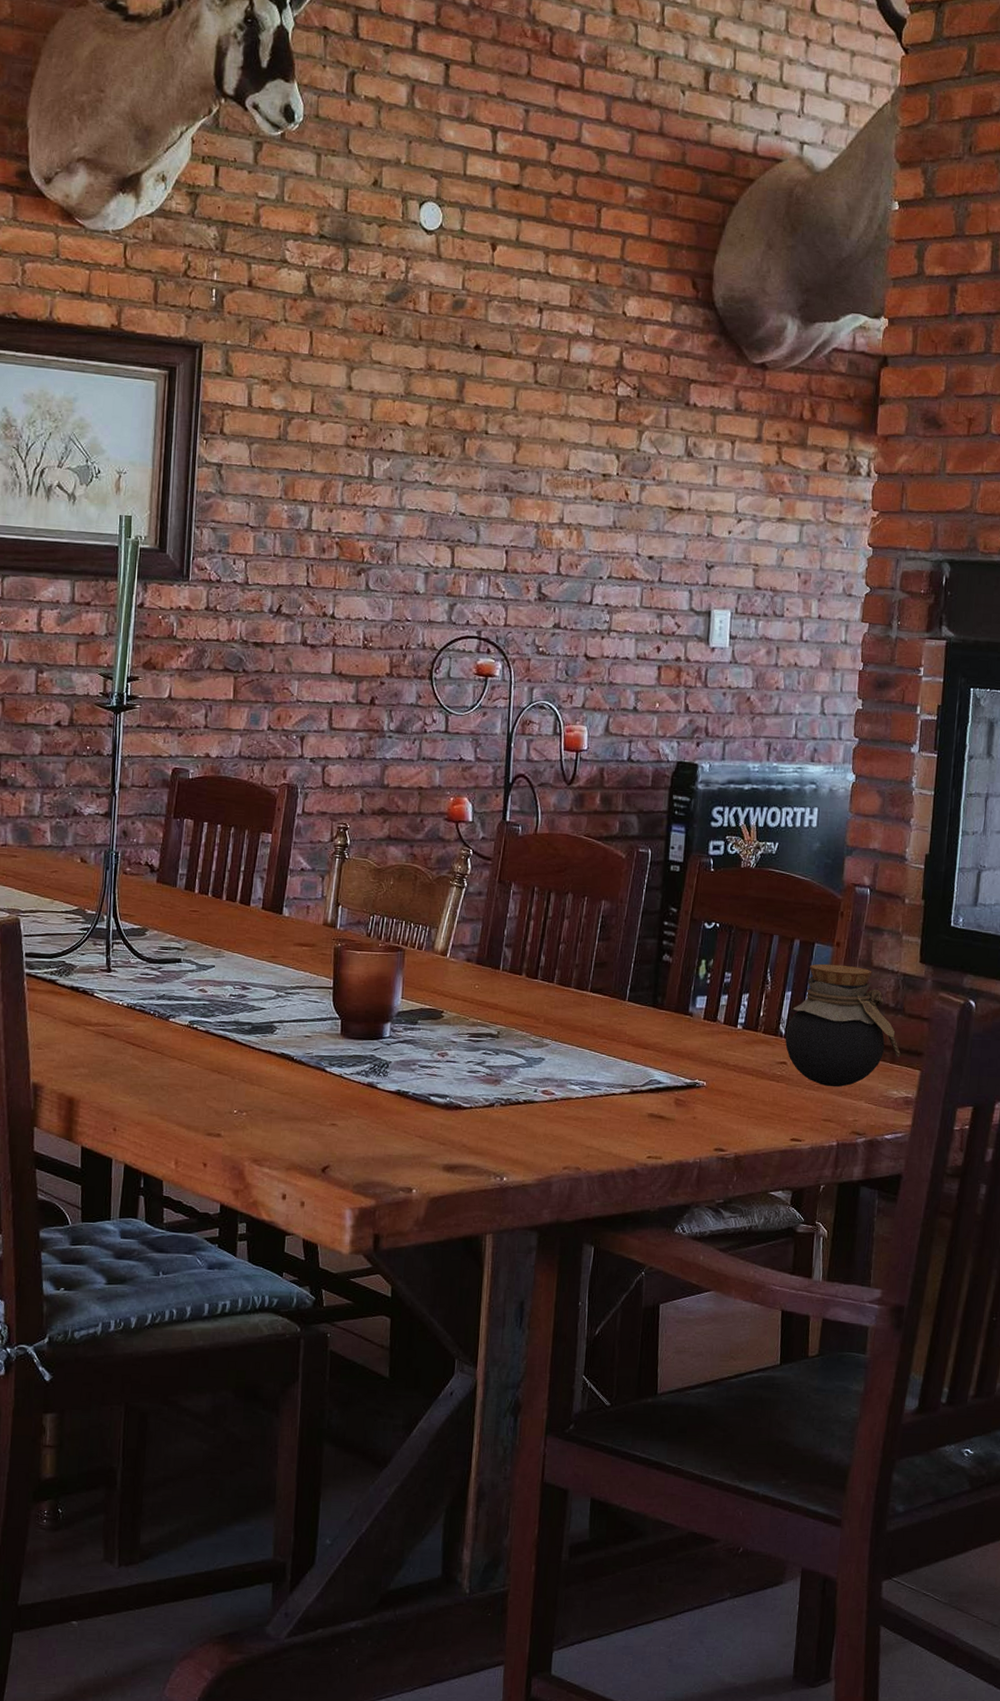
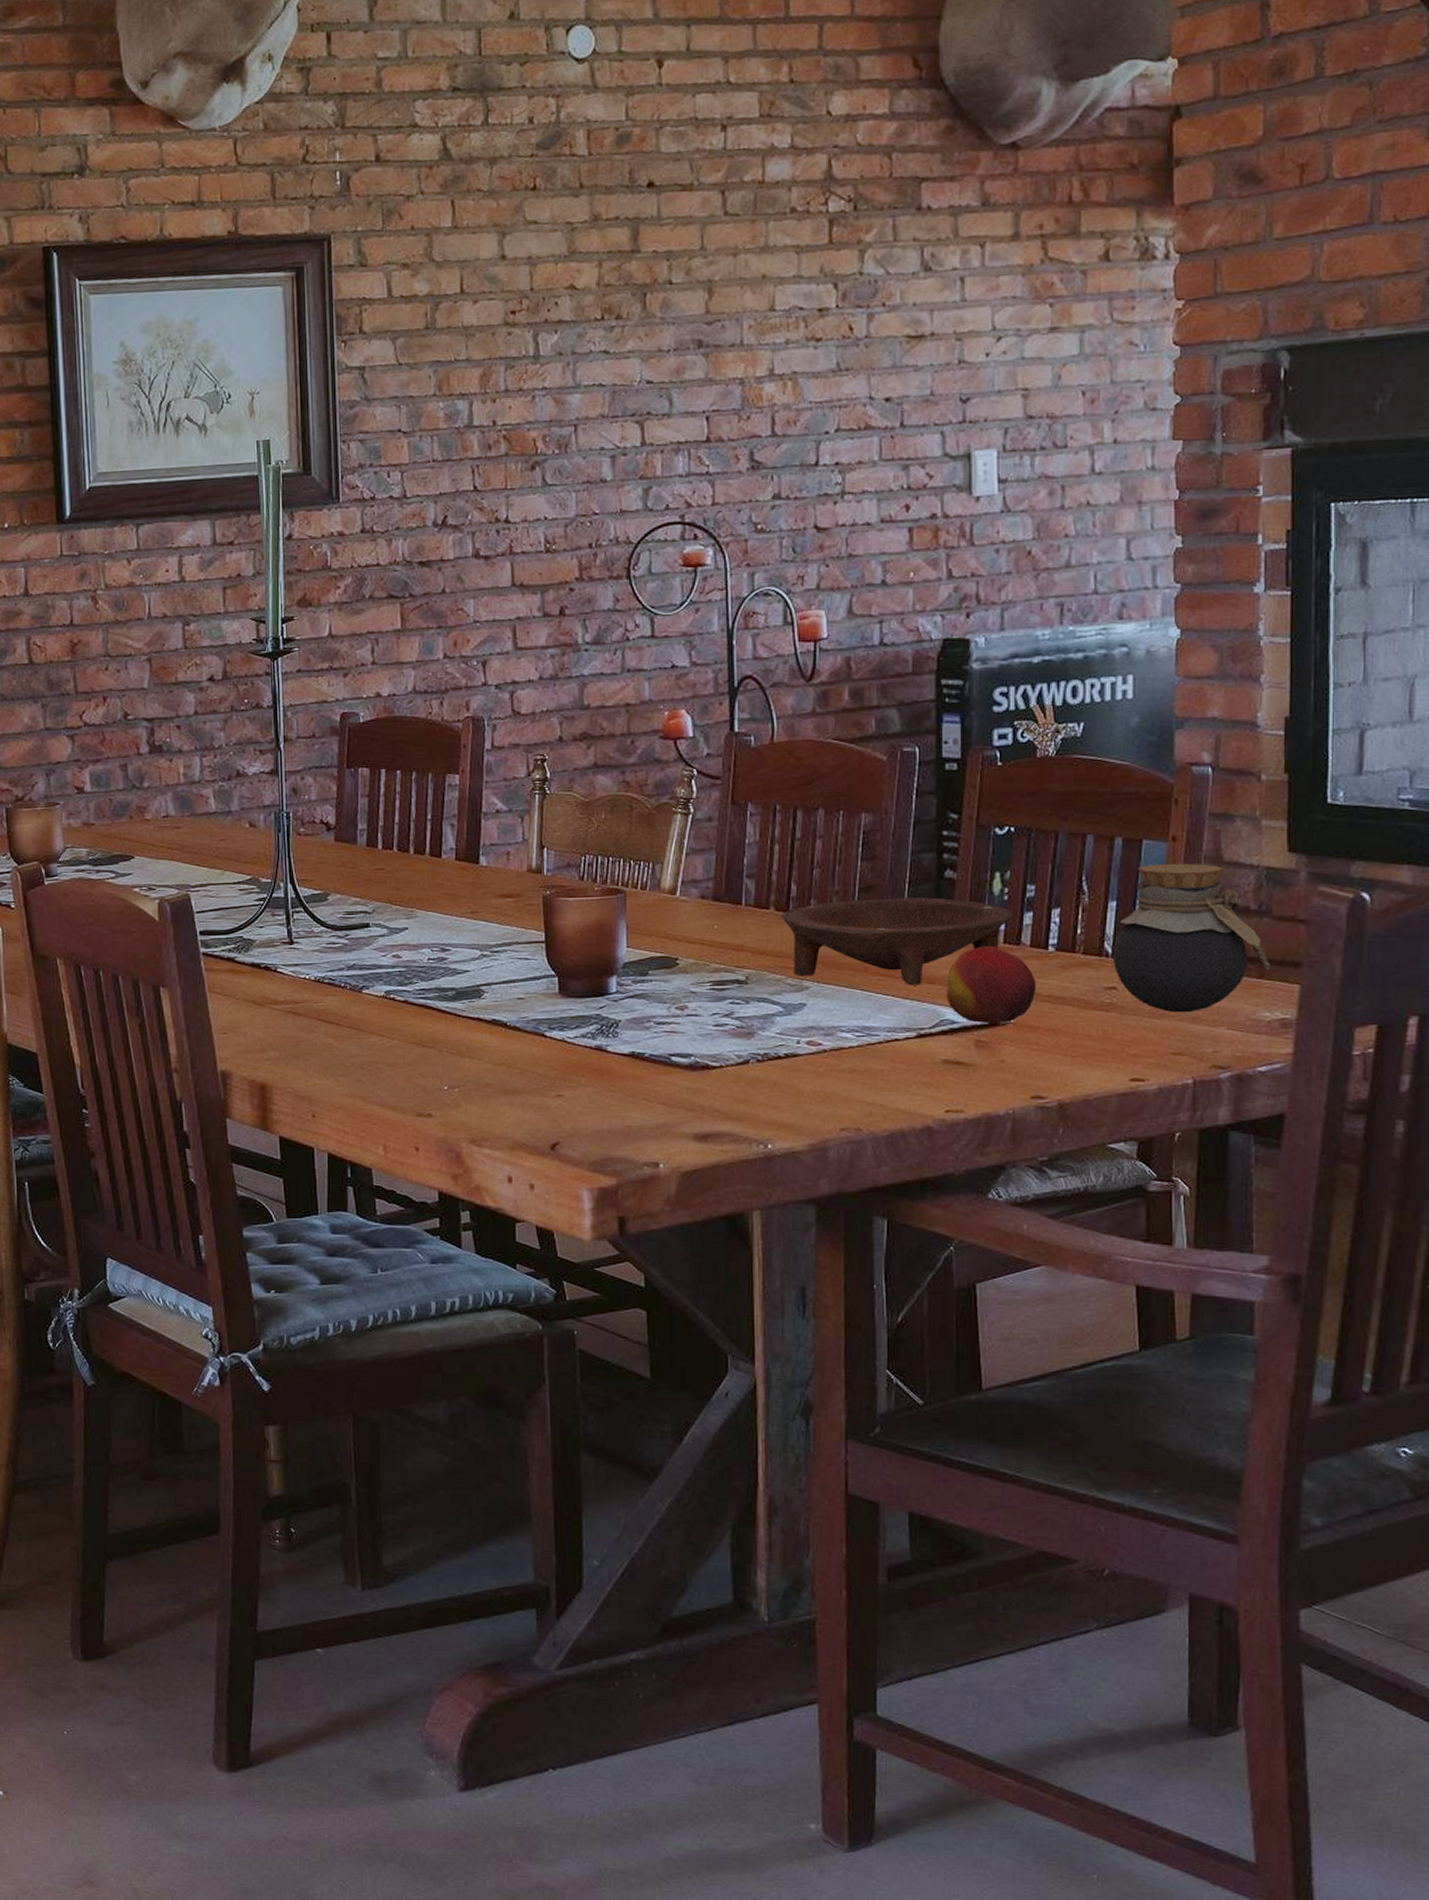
bowl: none [530,973,713,1050] -> present [780,897,1013,986]
fruit: none [655,1020,726,1087] -> present [946,946,1037,1025]

